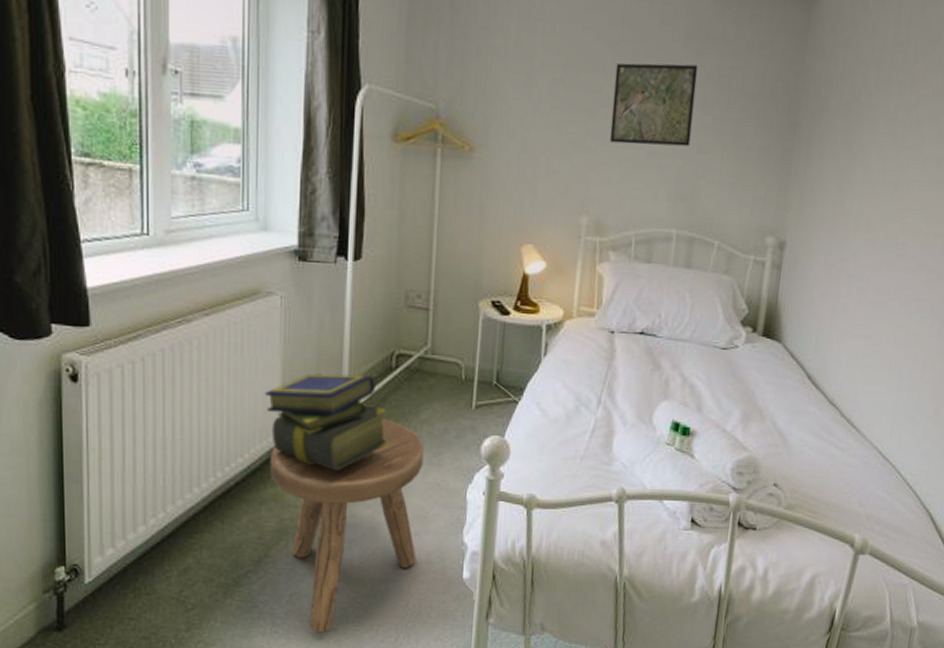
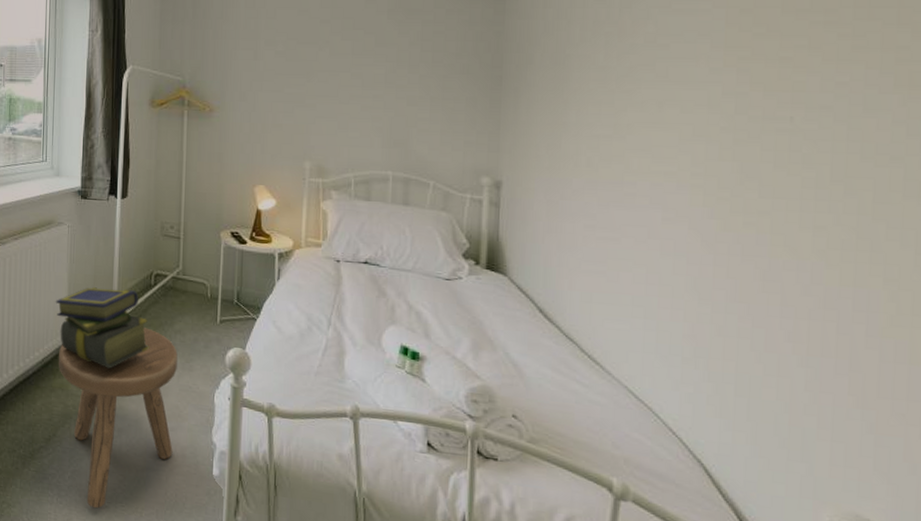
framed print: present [609,63,698,147] -> none [326,33,402,101]

